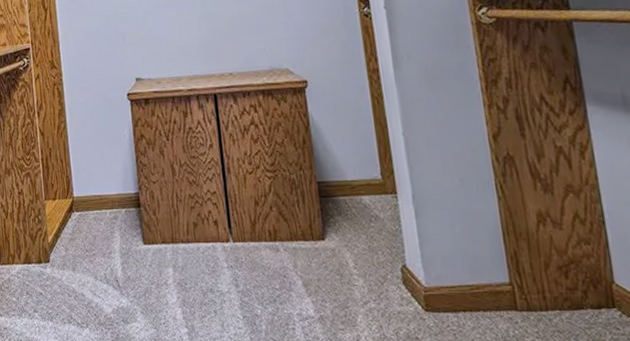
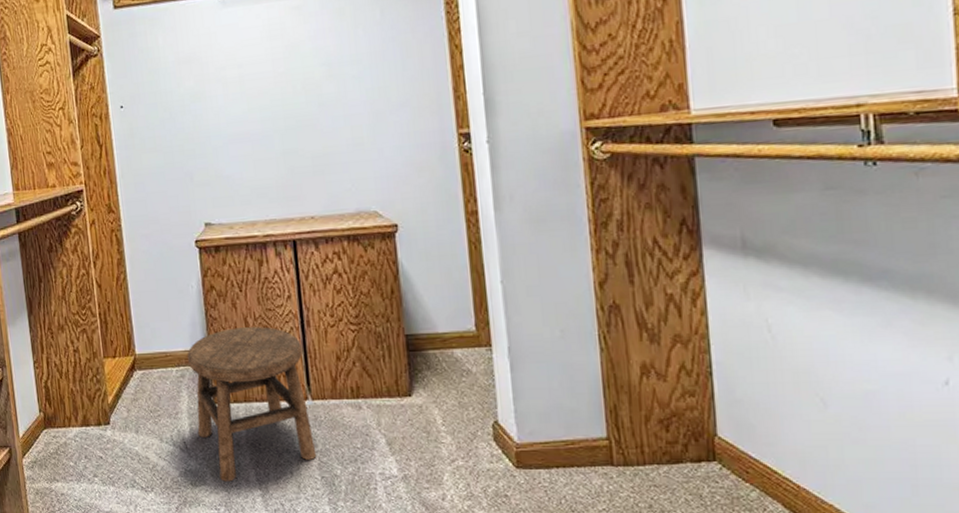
stool: none [119,173,239,319] -> present [187,326,317,482]

